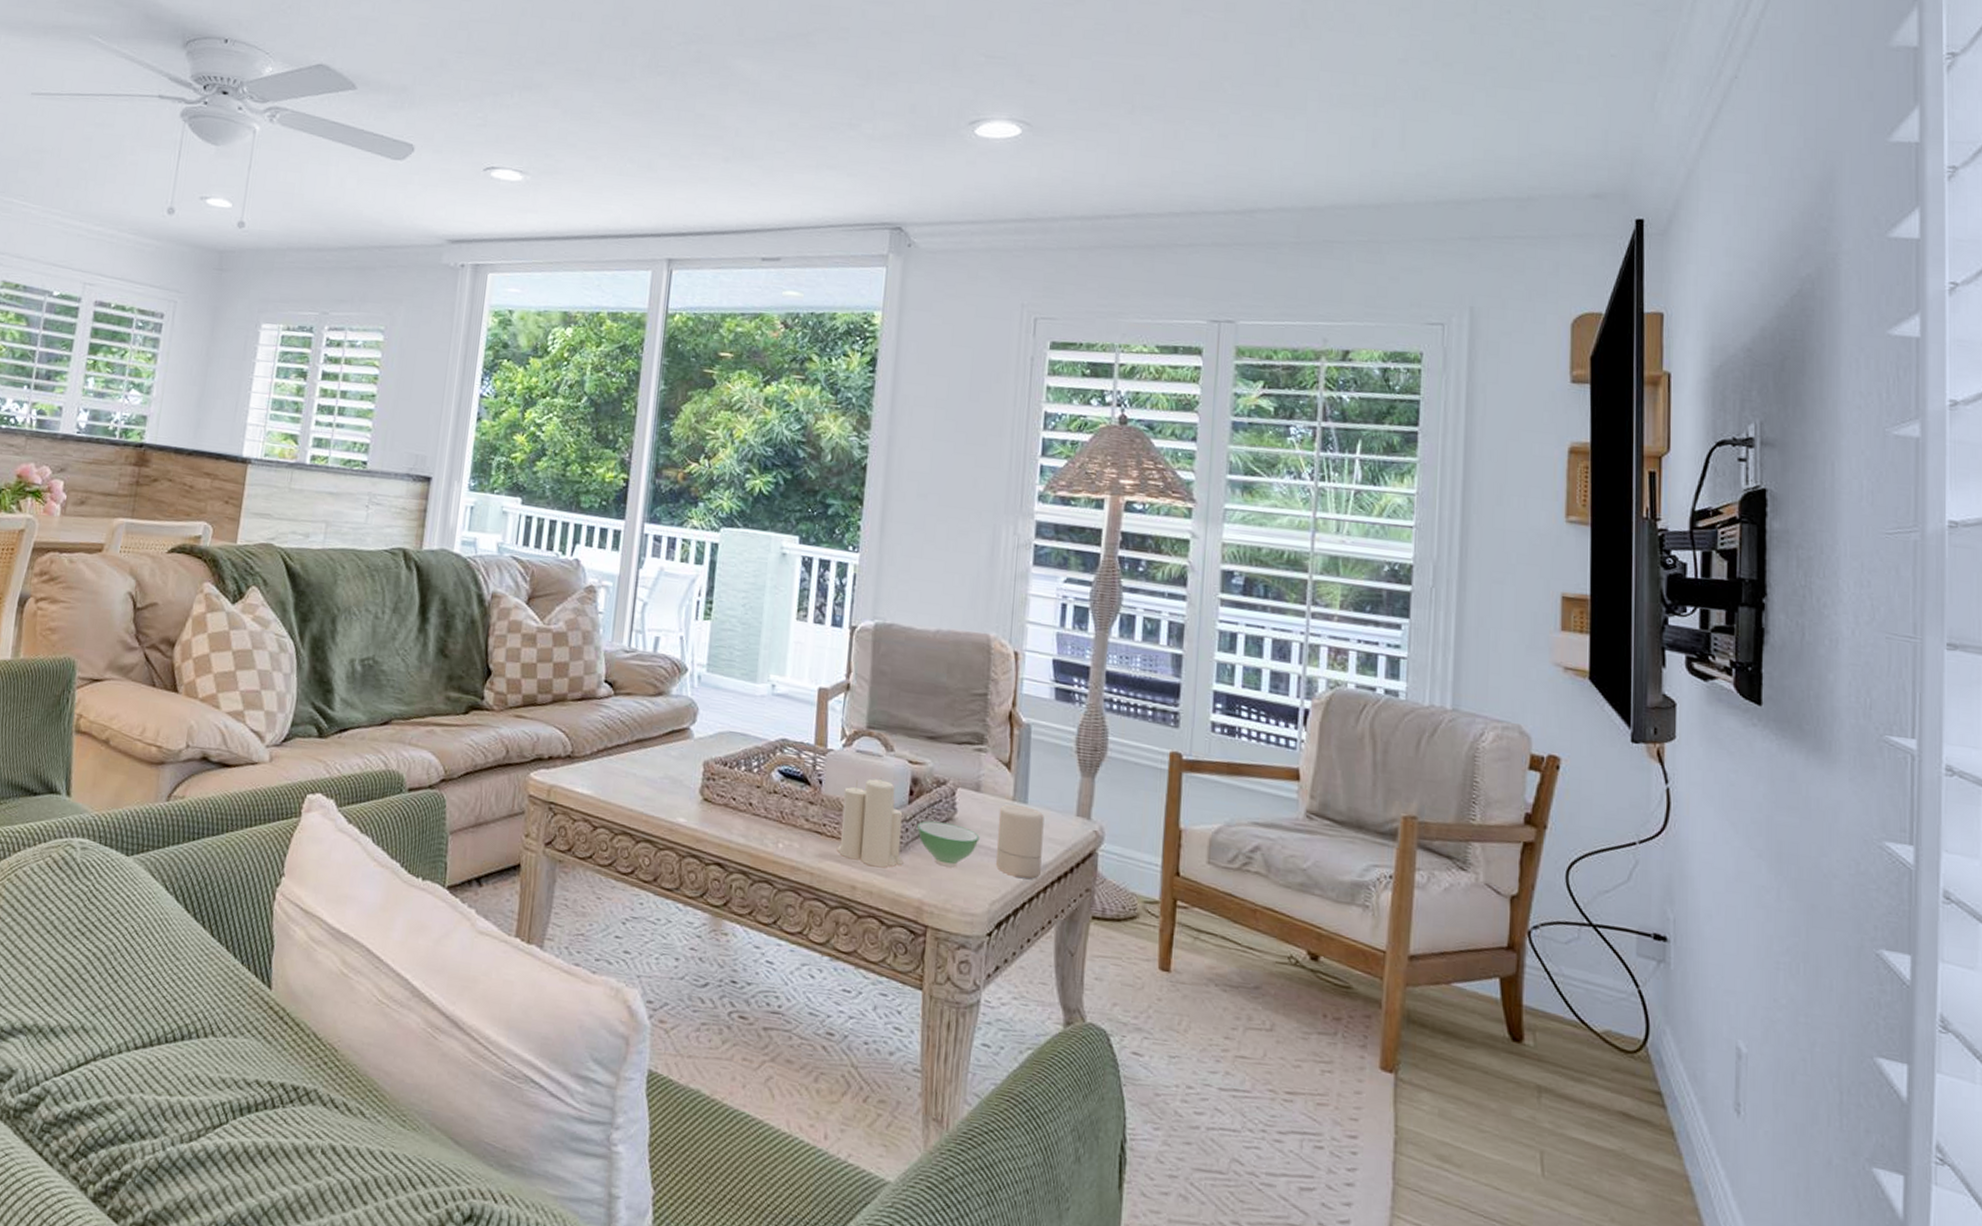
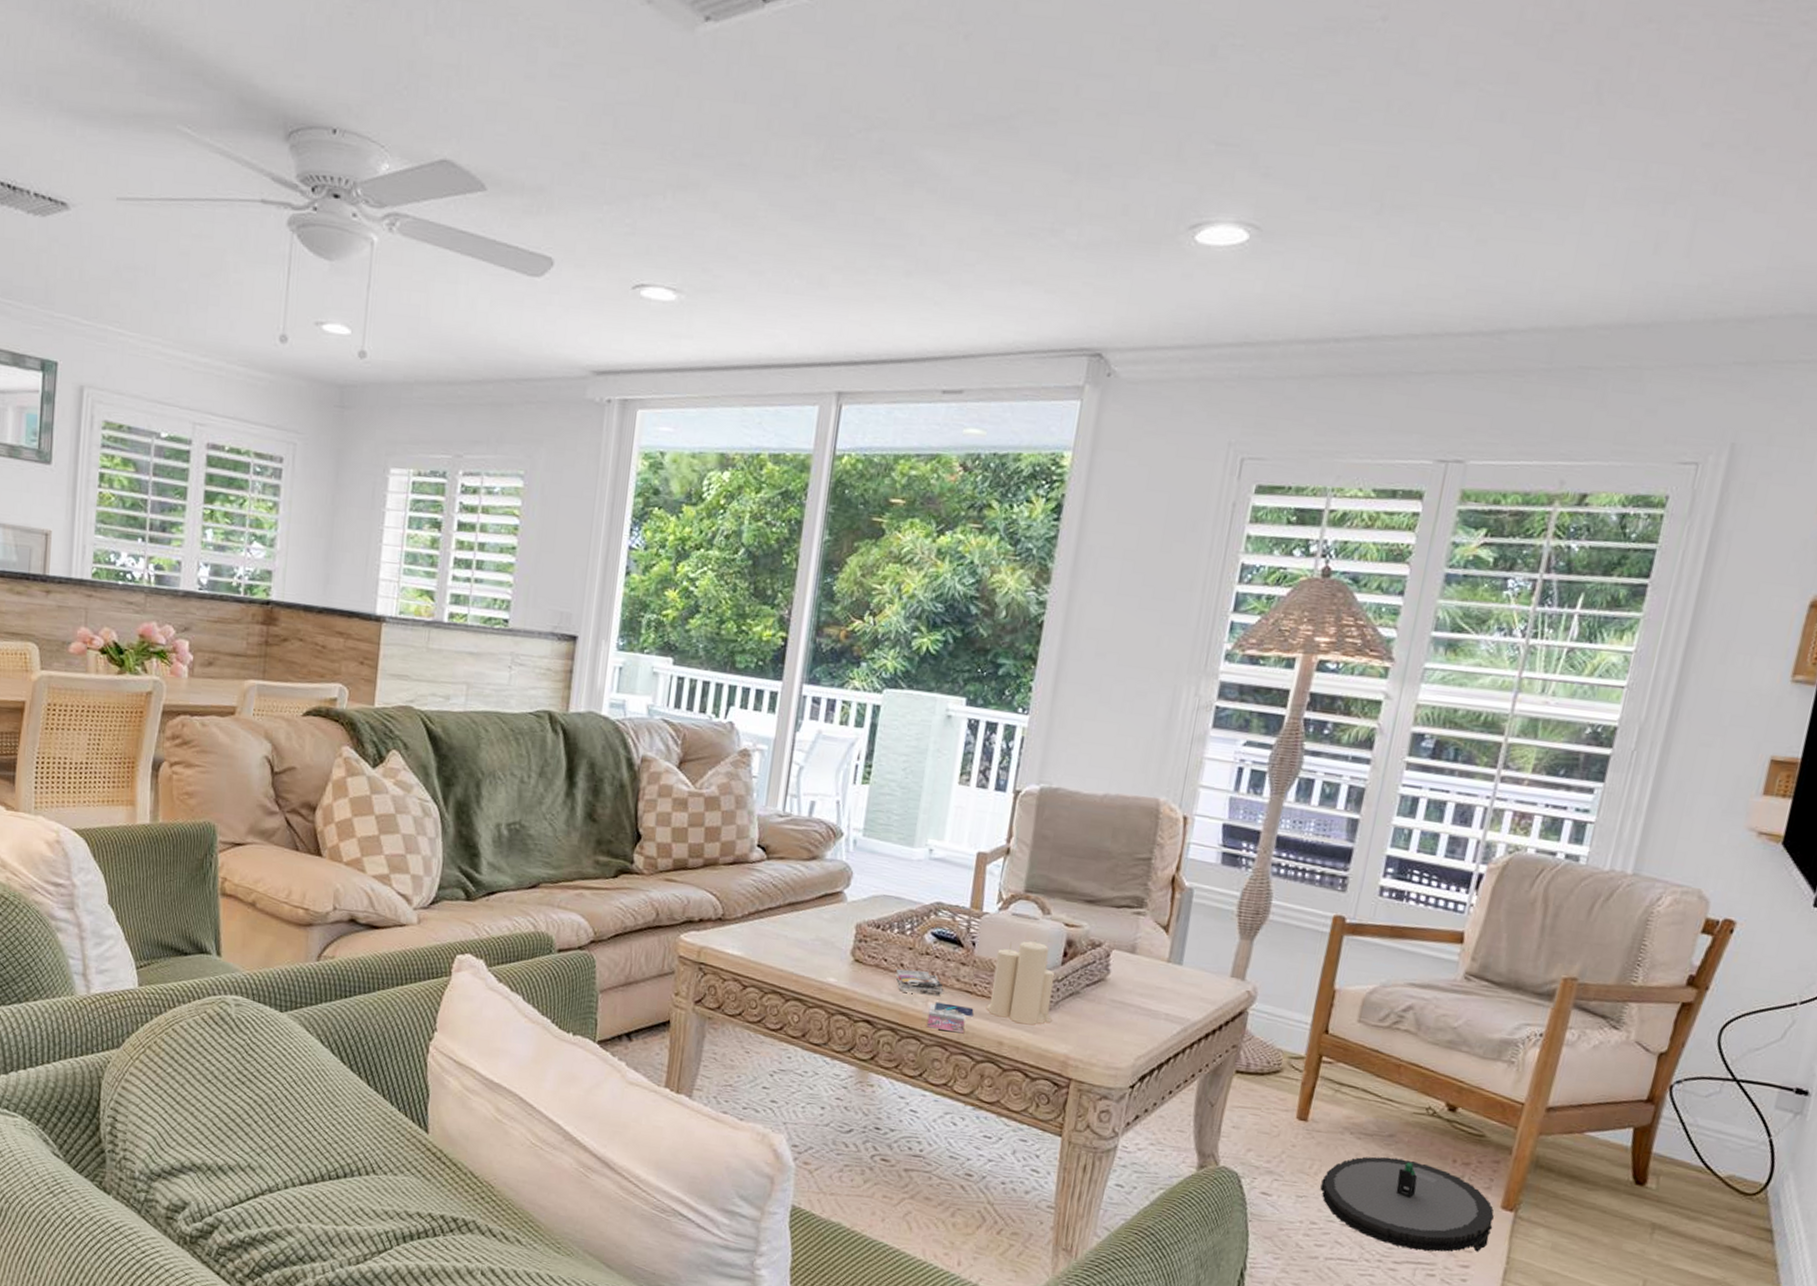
magazine: none [745,808,825,877] -> present [895,969,974,1034]
bowl: present [916,821,980,868] -> none [1068,981,1131,1025]
candle: present [995,804,1044,879] -> none [1144,965,1198,1036]
robot vacuum: none [1192,1011,1375,1120] -> present [1320,1156,1494,1252]

